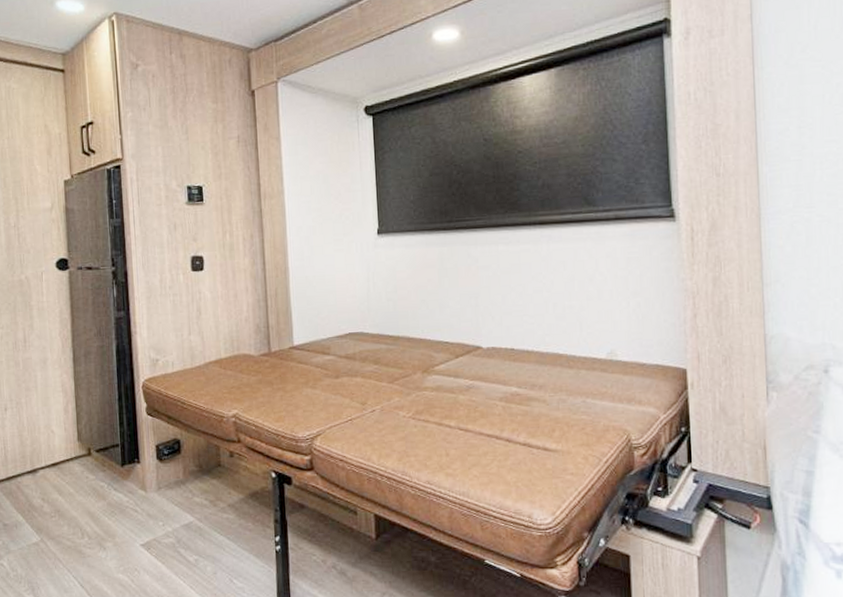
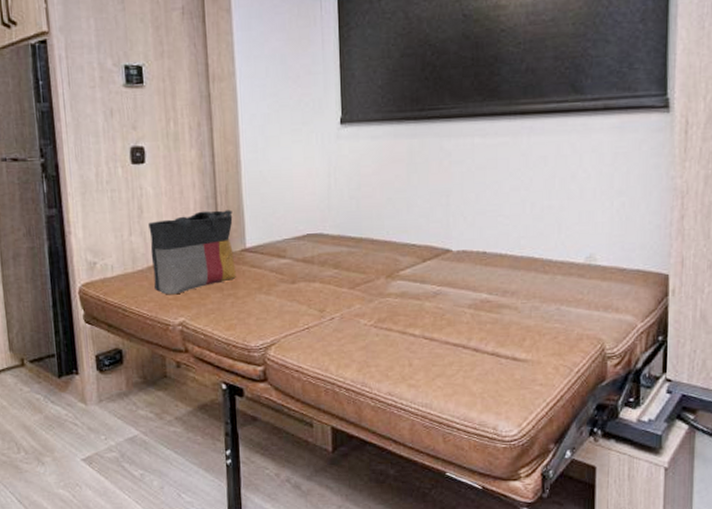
tote bag: none [206,311,285,389] -> present [148,209,236,295]

